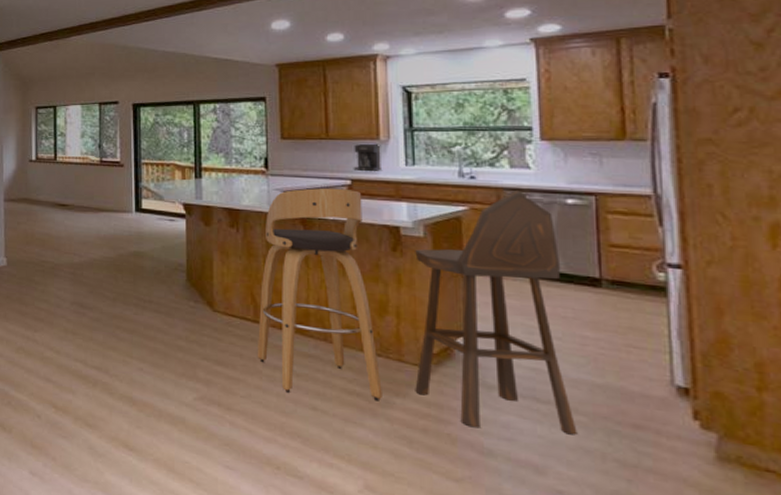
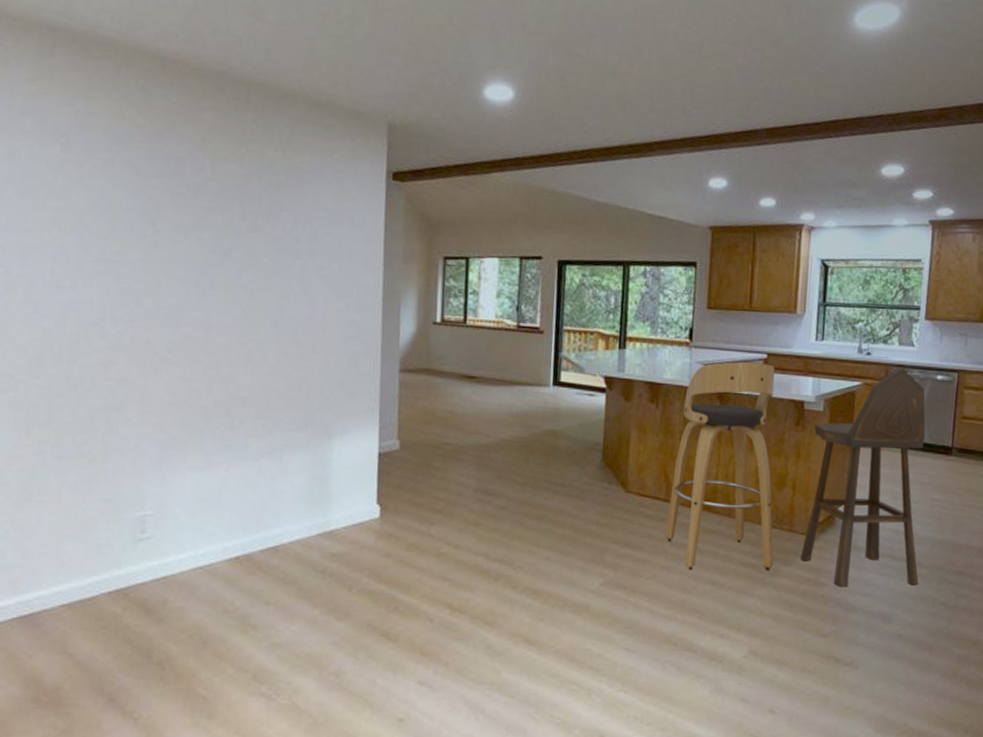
coffee maker: present [353,144,381,171] -> none [770,317,797,345]

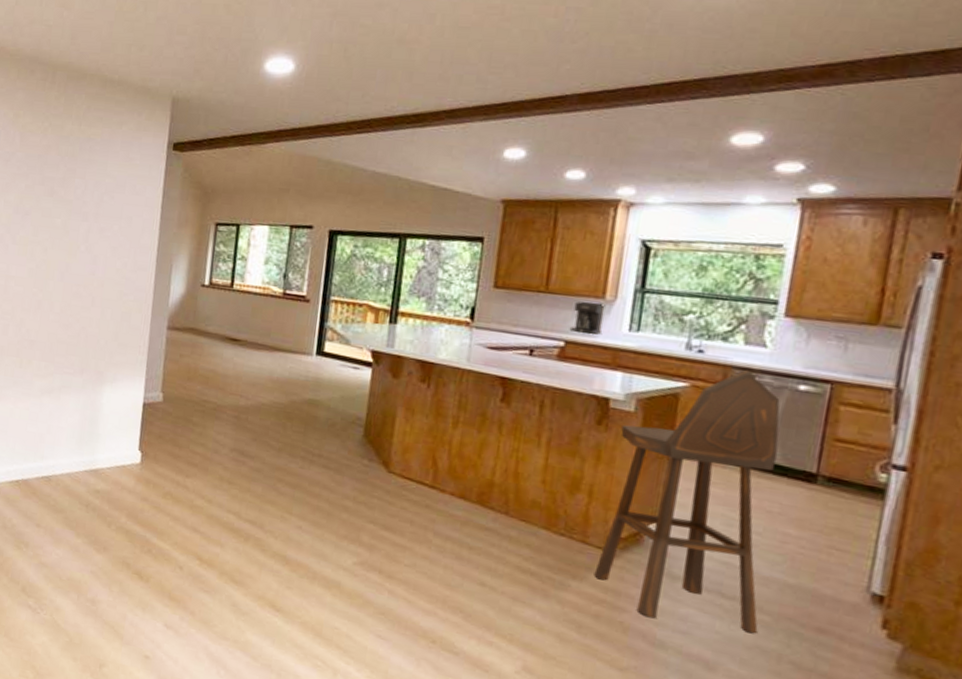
bar stool: present [664,361,776,571] -> none [428,346,575,583]
coffee maker: none [770,317,797,345] -> present [569,301,605,335]

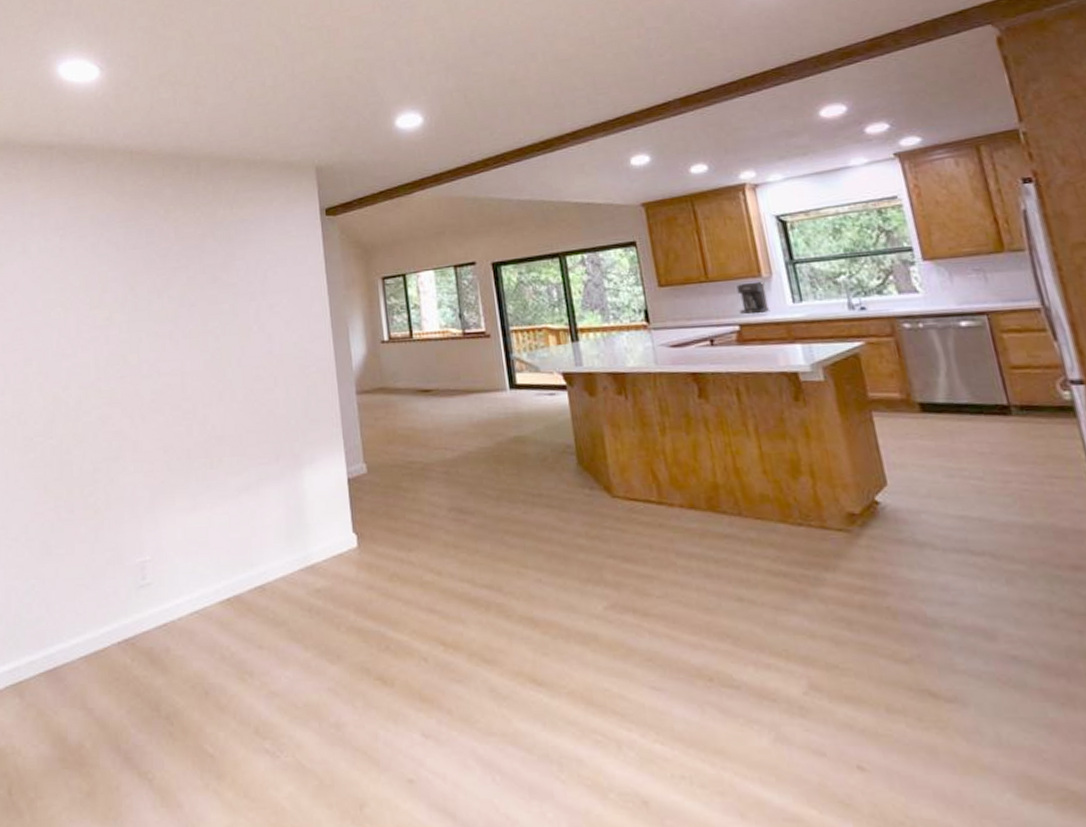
bar stool: present [594,370,780,634] -> none [818,318,1019,596]

